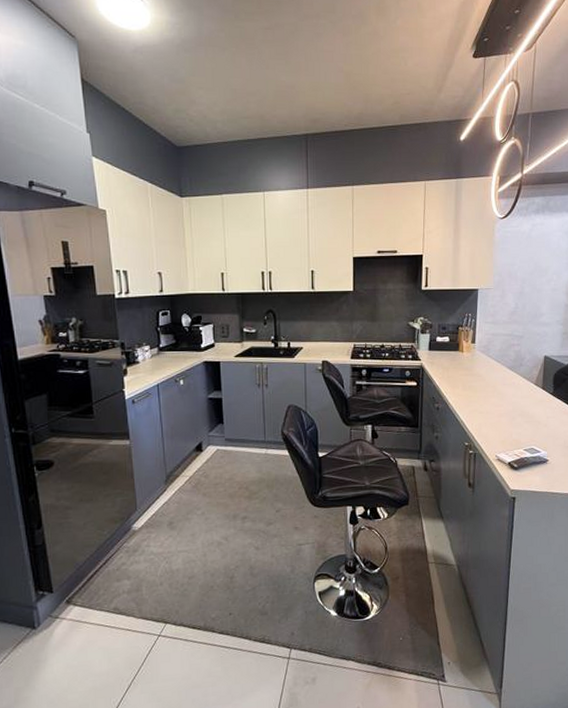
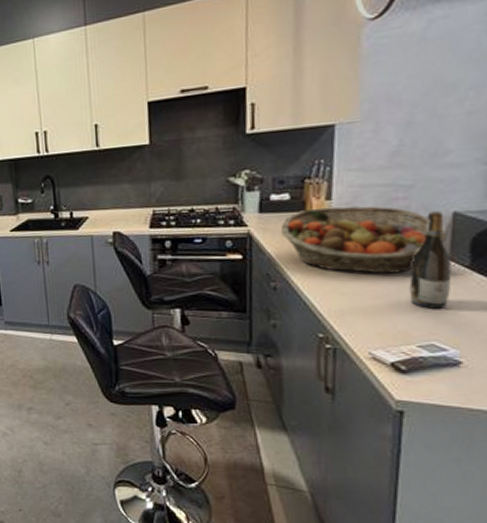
fruit basket: none [442,348,541,398] -> present [280,206,447,274]
wine bottle: none [520,355,543,423] -> present [409,211,452,309]

